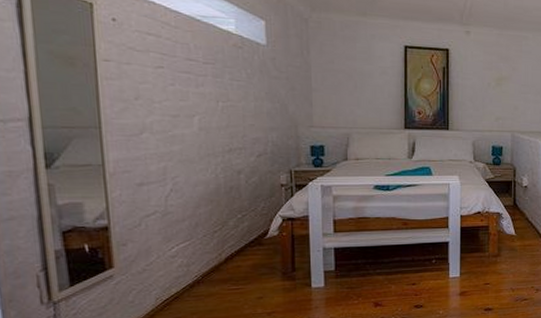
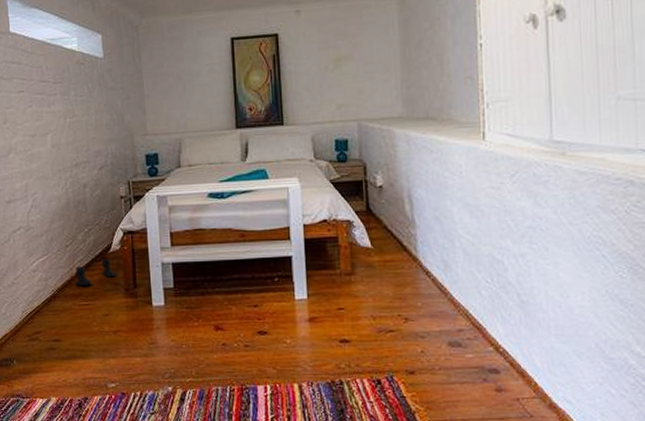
boots: none [224,243,274,271] -> present [75,258,117,286]

